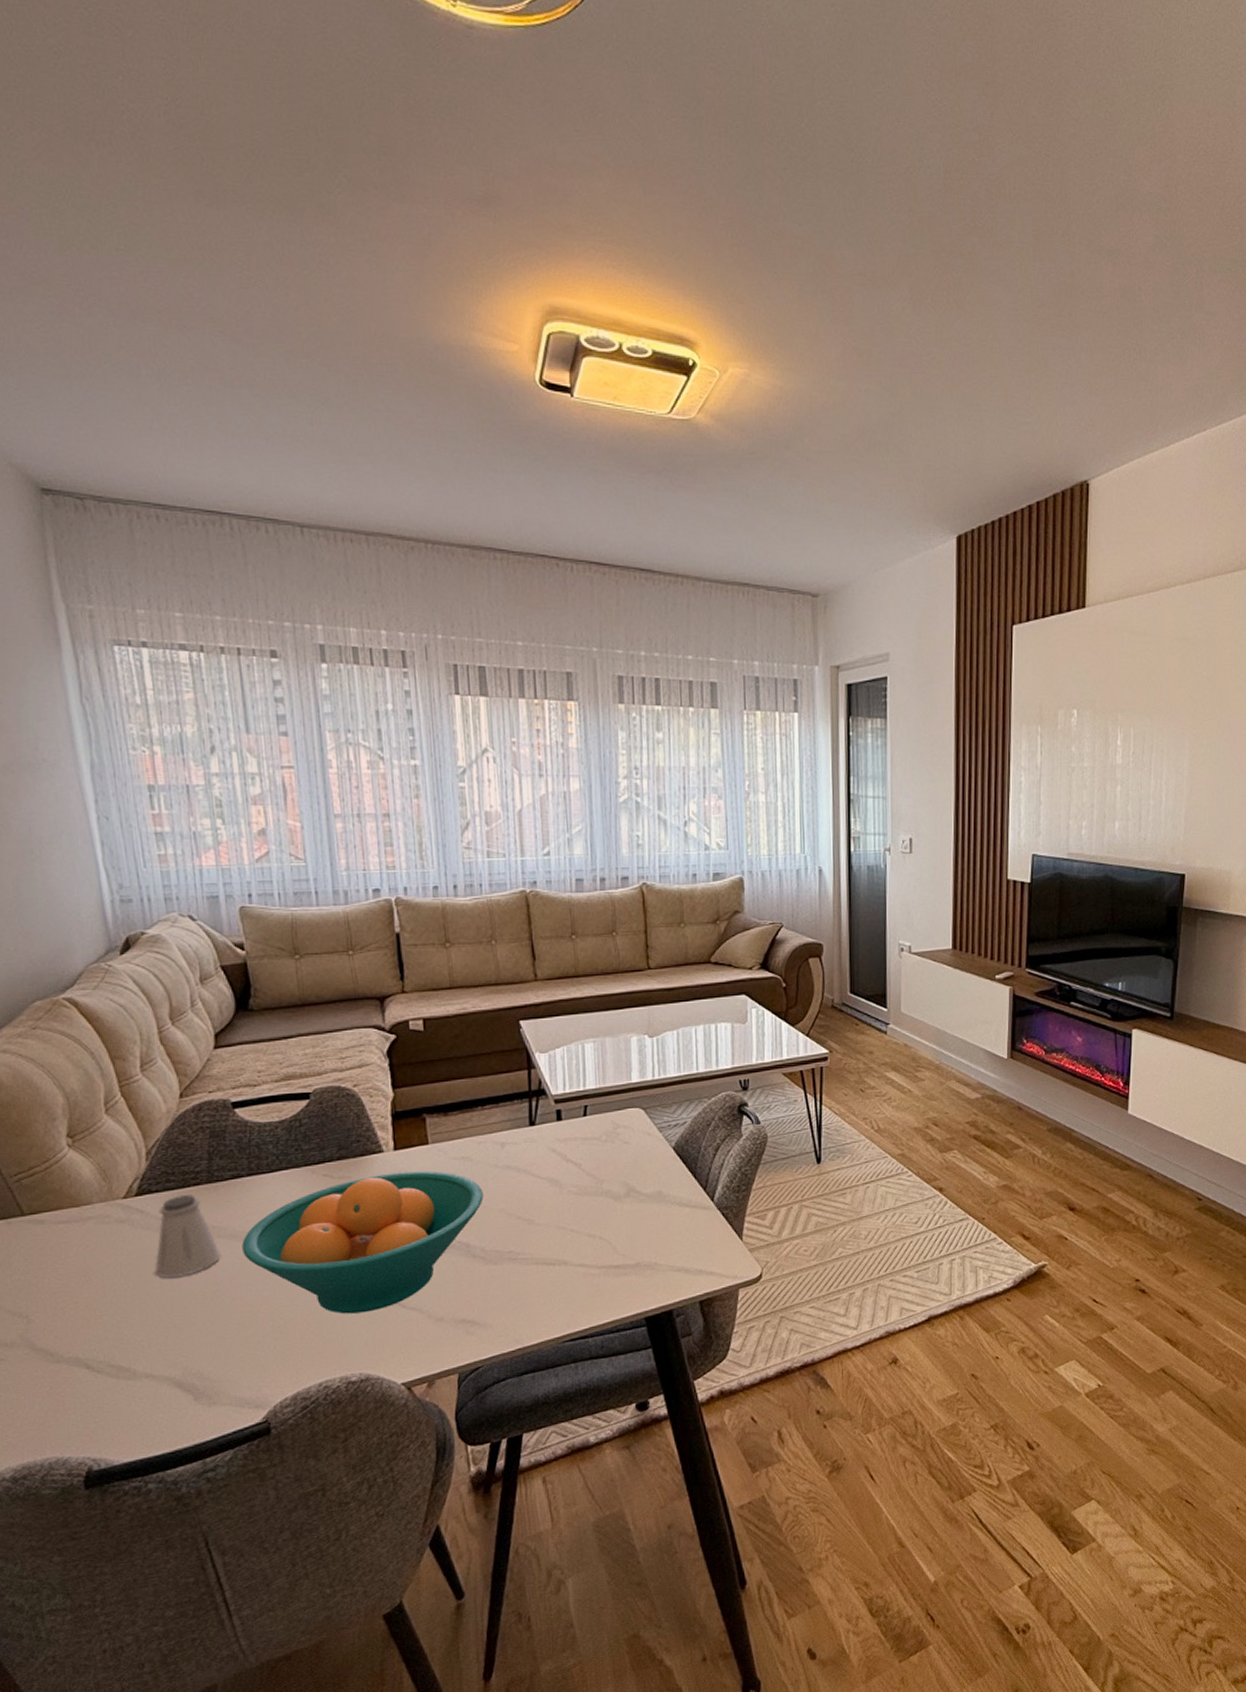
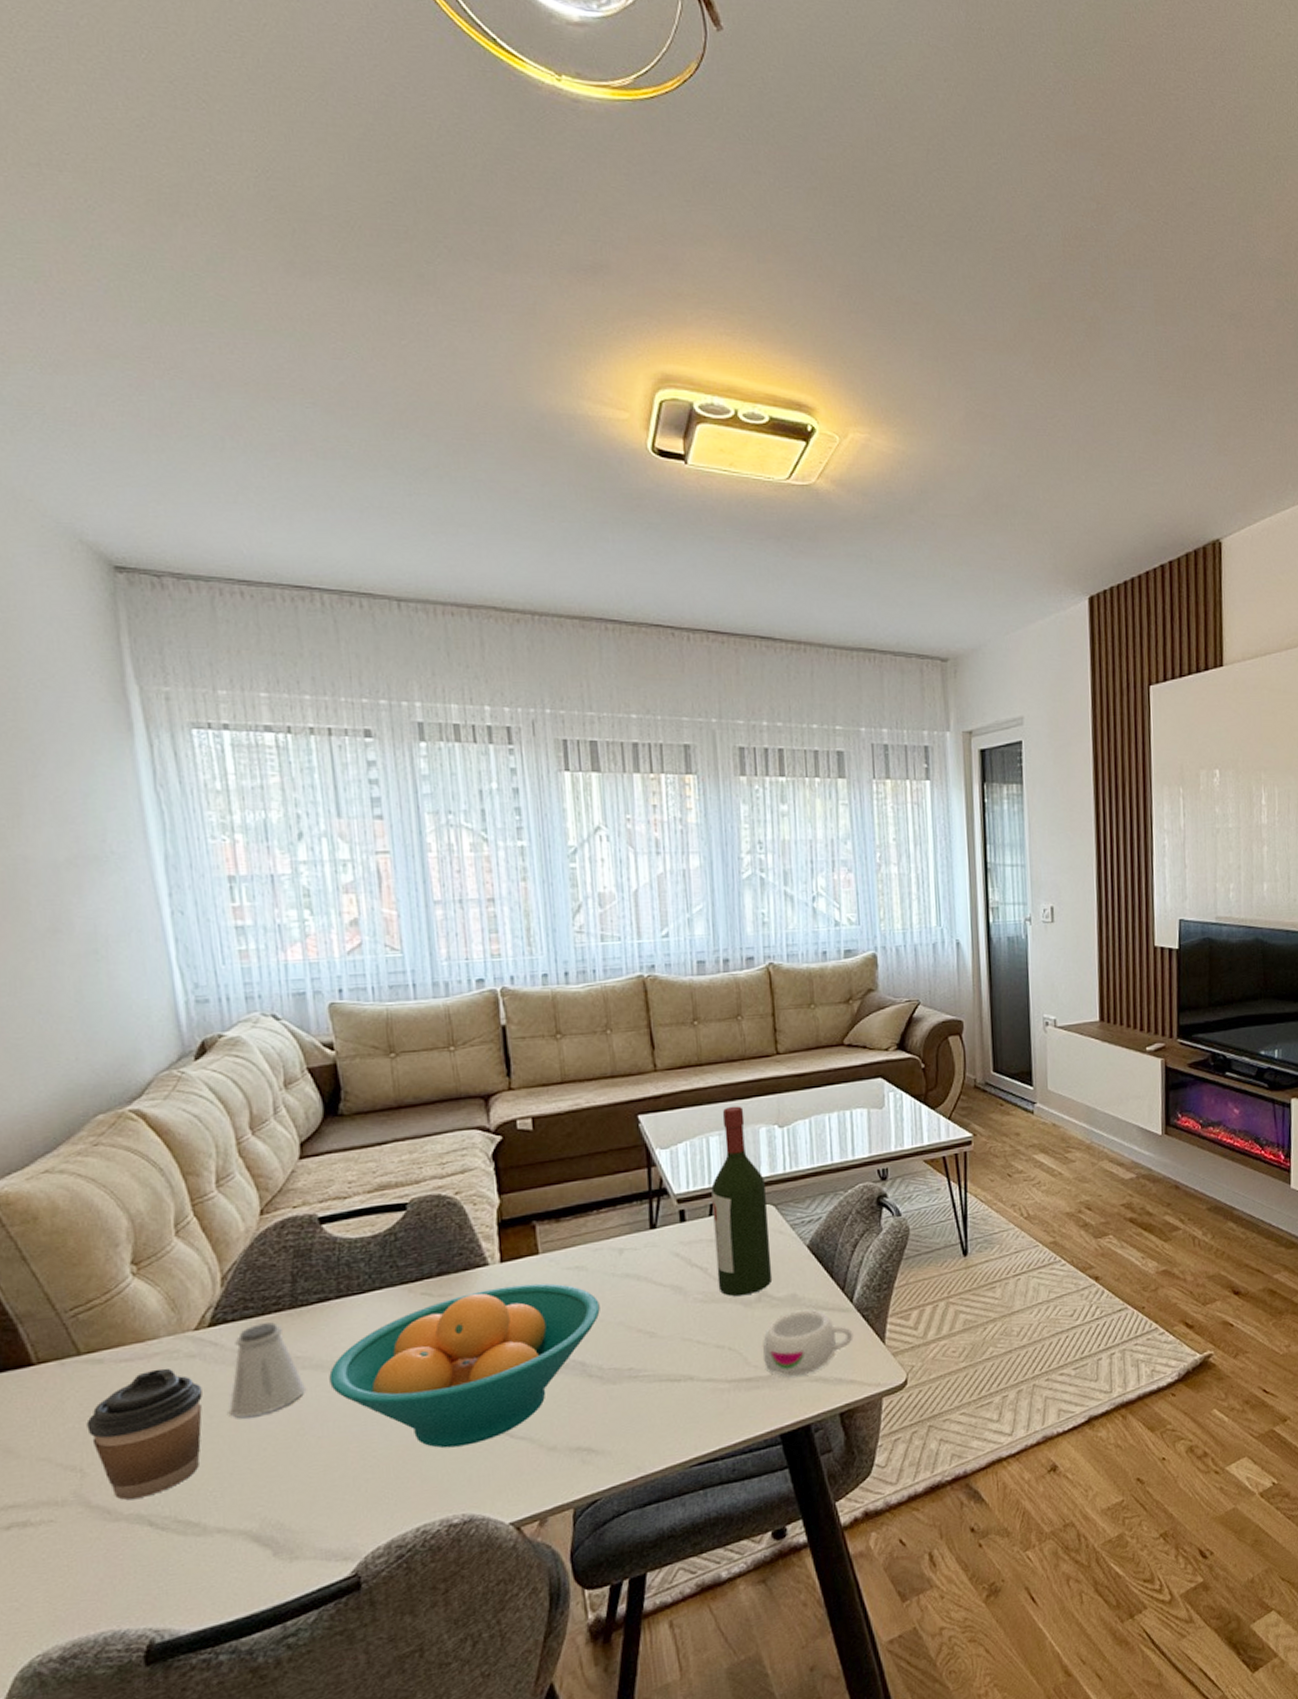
coffee cup: none [30,1231,131,1345] -> present [86,1368,202,1500]
wine bottle: none [586,1016,641,1191] -> present [711,1106,773,1297]
mug: none [629,1205,714,1266] -> present [762,1309,854,1377]

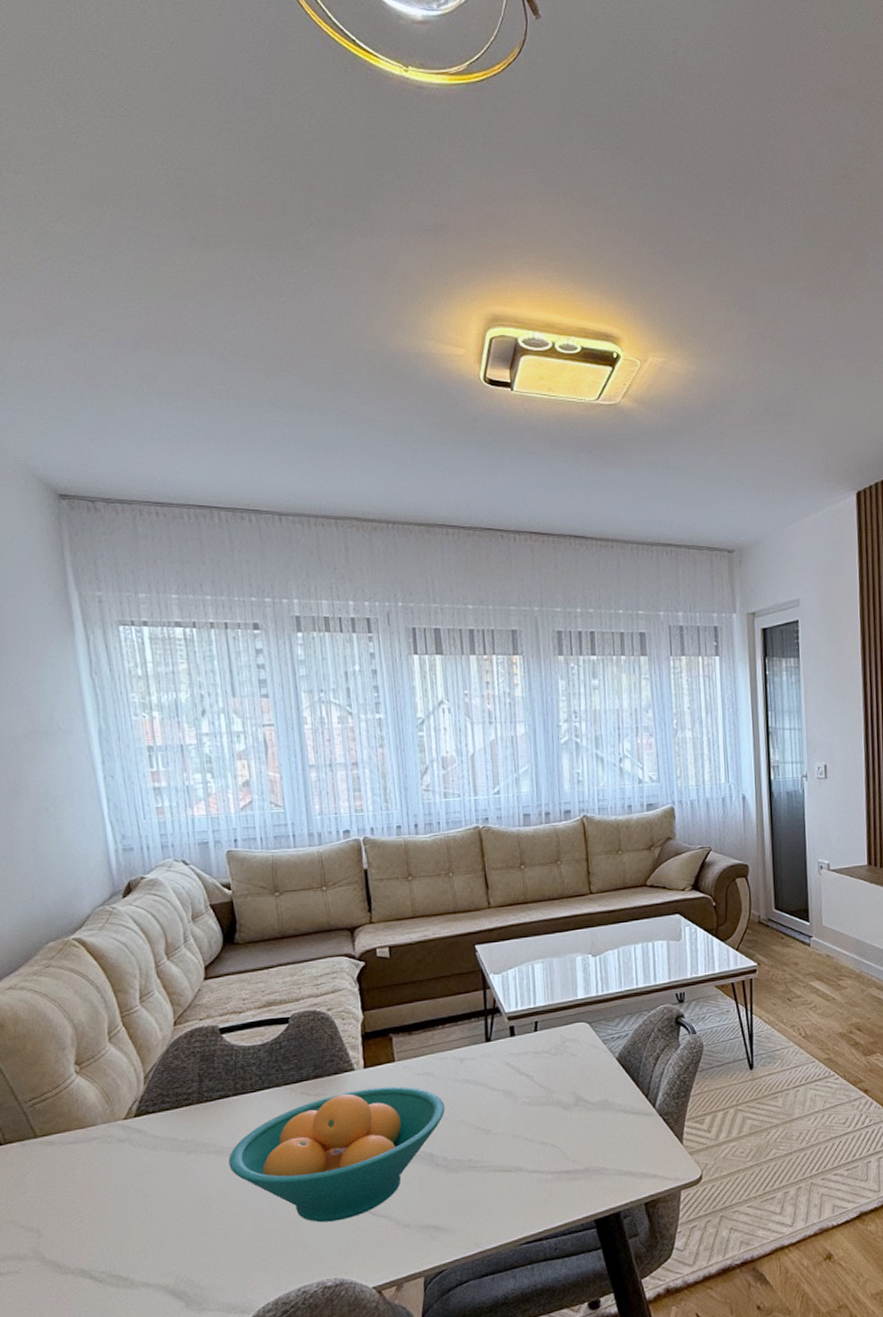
coffee cup: present [86,1368,202,1500] -> none [42,1150,130,1257]
saltshaker: present [229,1322,305,1418] -> none [151,1114,210,1192]
wine bottle: present [711,1106,773,1297] -> none [536,938,588,1101]
mug: present [762,1309,854,1377] -> none [579,1113,656,1171]

